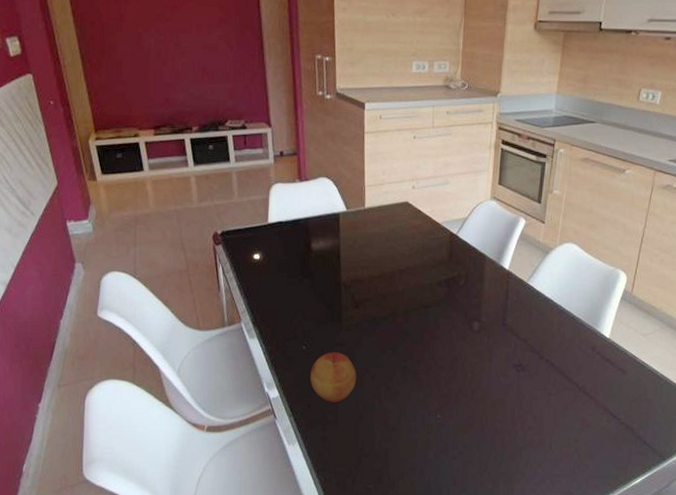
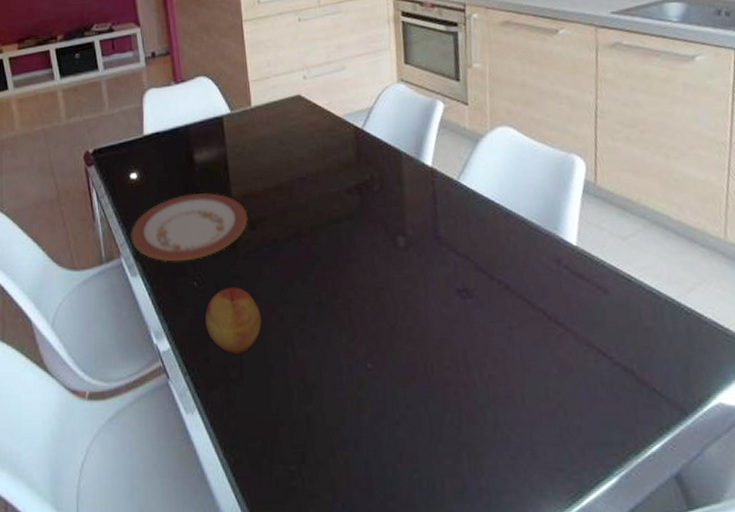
plate: none [251,275,353,329] -> present [130,192,248,262]

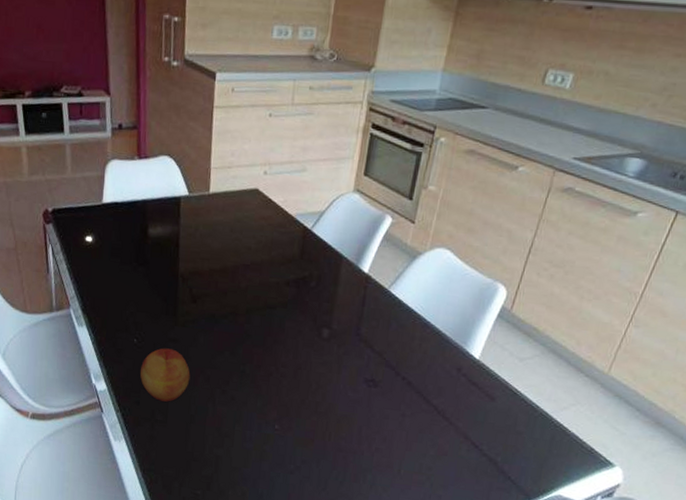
plate: present [130,192,248,262] -> none [80,262,191,321]

